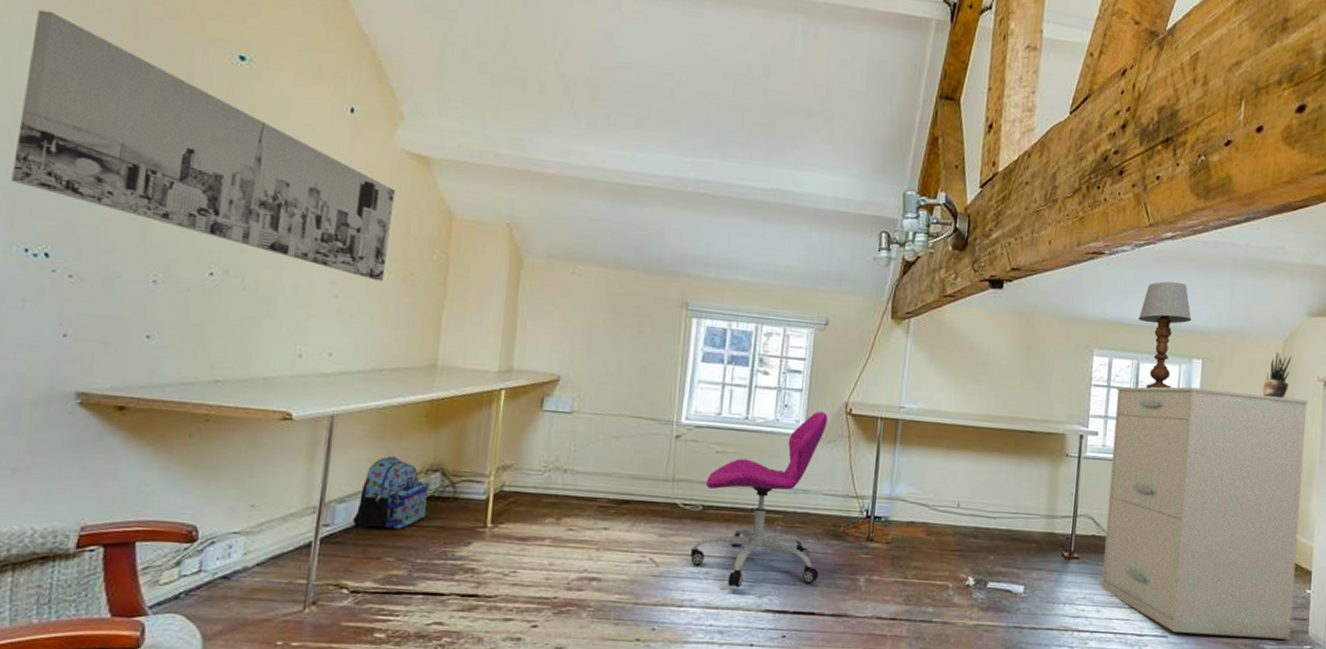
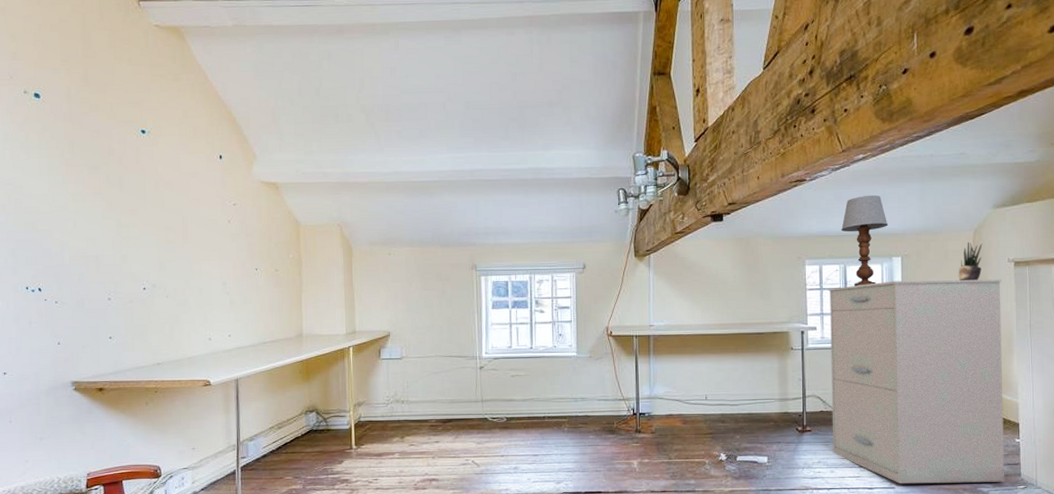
wall art: present [11,9,395,281] -> none [10,120,259,279]
backpack: present [353,456,430,529] -> none [260,404,310,456]
office chair: present [690,411,828,588] -> none [502,336,601,477]

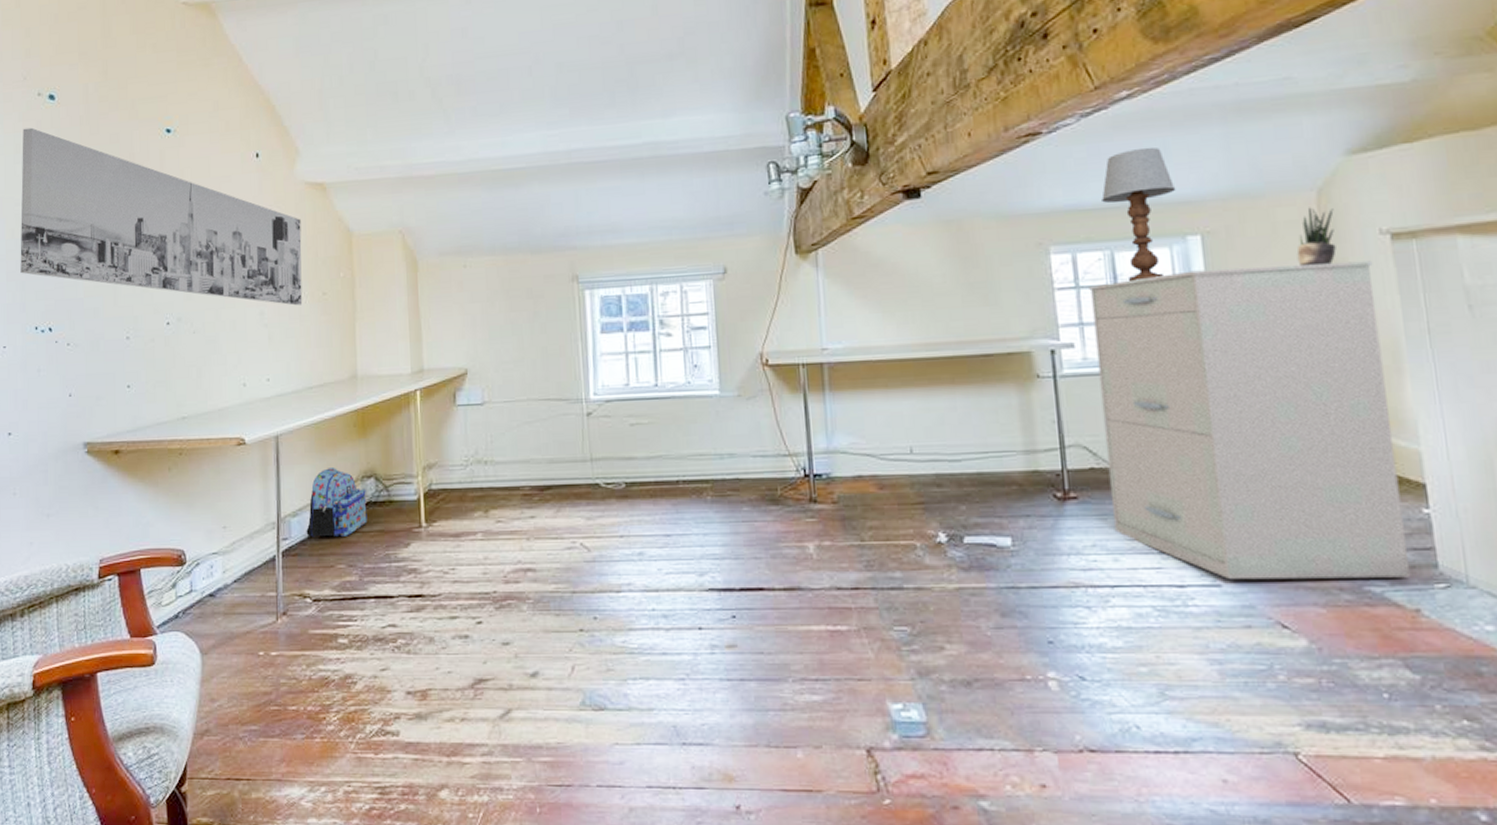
wall art: none [10,120,259,279] -> present [20,127,303,306]
backpack: none [260,404,310,456] -> present [306,468,367,537]

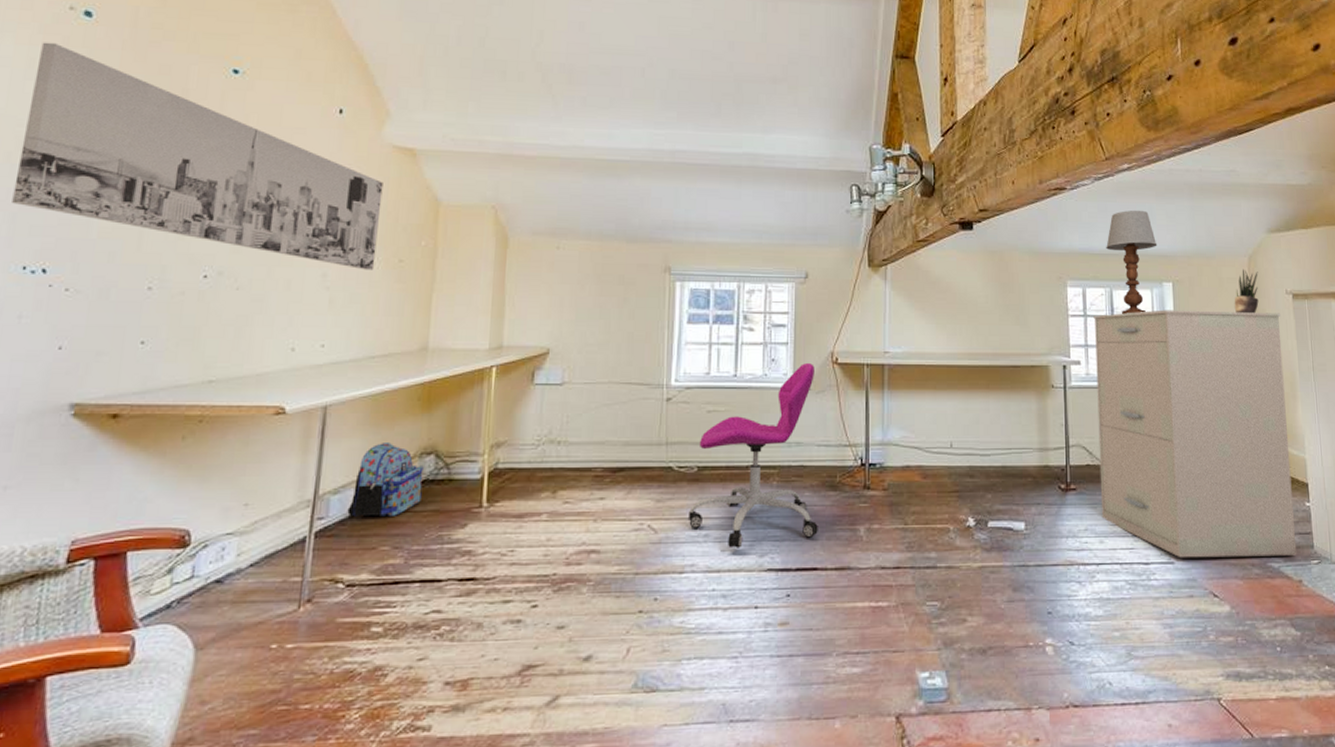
office chair: none [621,366,761,567] -> present [689,362,818,548]

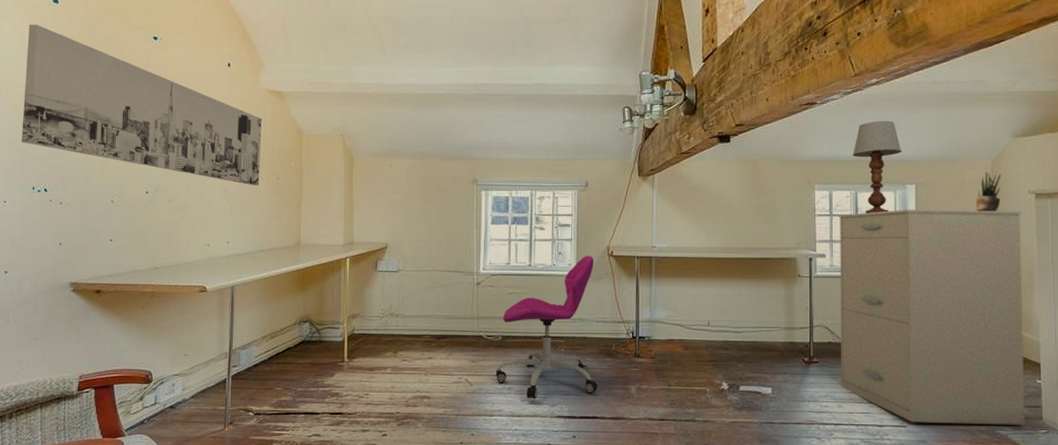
backpack: present [347,443,424,517] -> none [252,313,302,366]

